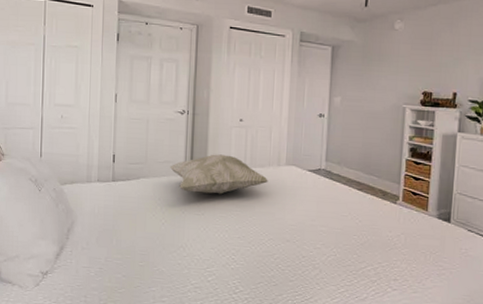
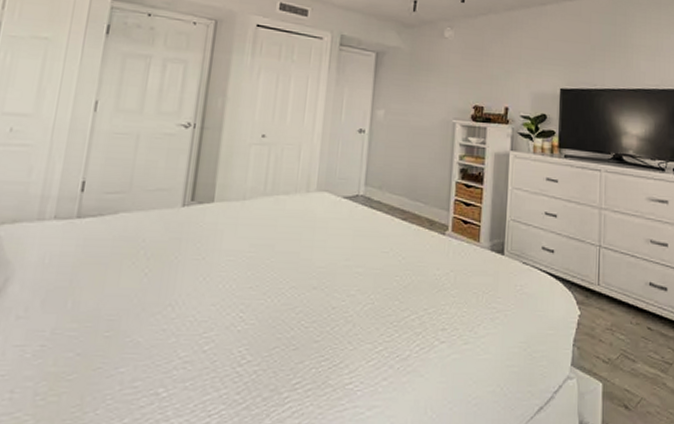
decorative pillow: present [169,154,268,195] -> none [162,178,294,231]

